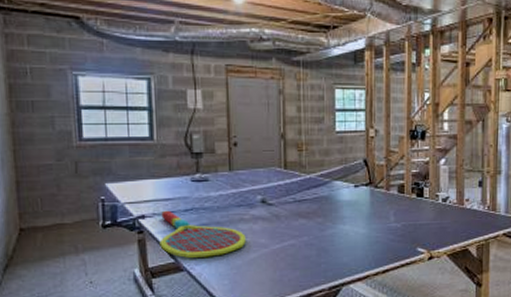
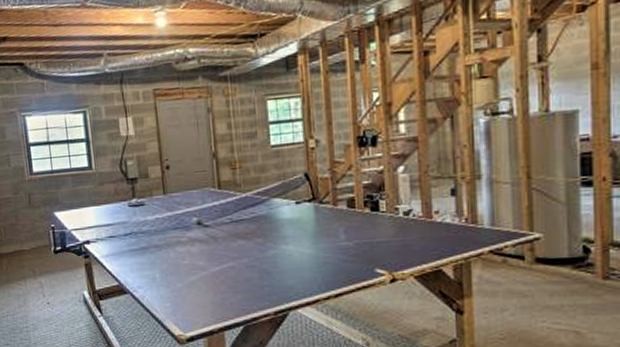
tennis racket: present [159,210,246,258] -> none [103,235,185,281]

